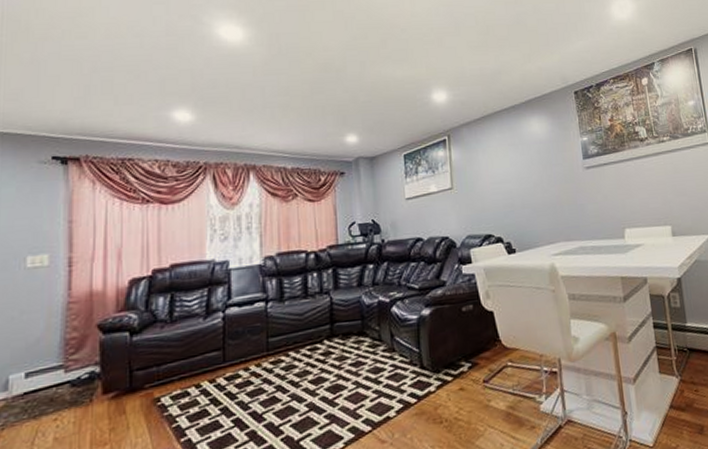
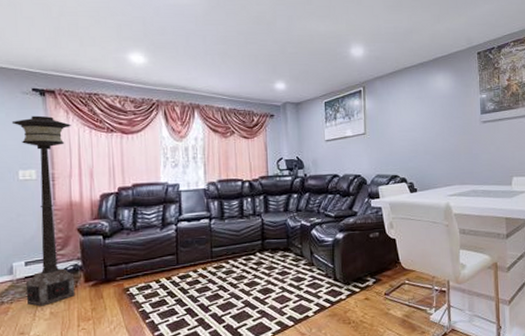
floor lamp: none [22,188,97,432] -> present [11,115,76,307]

